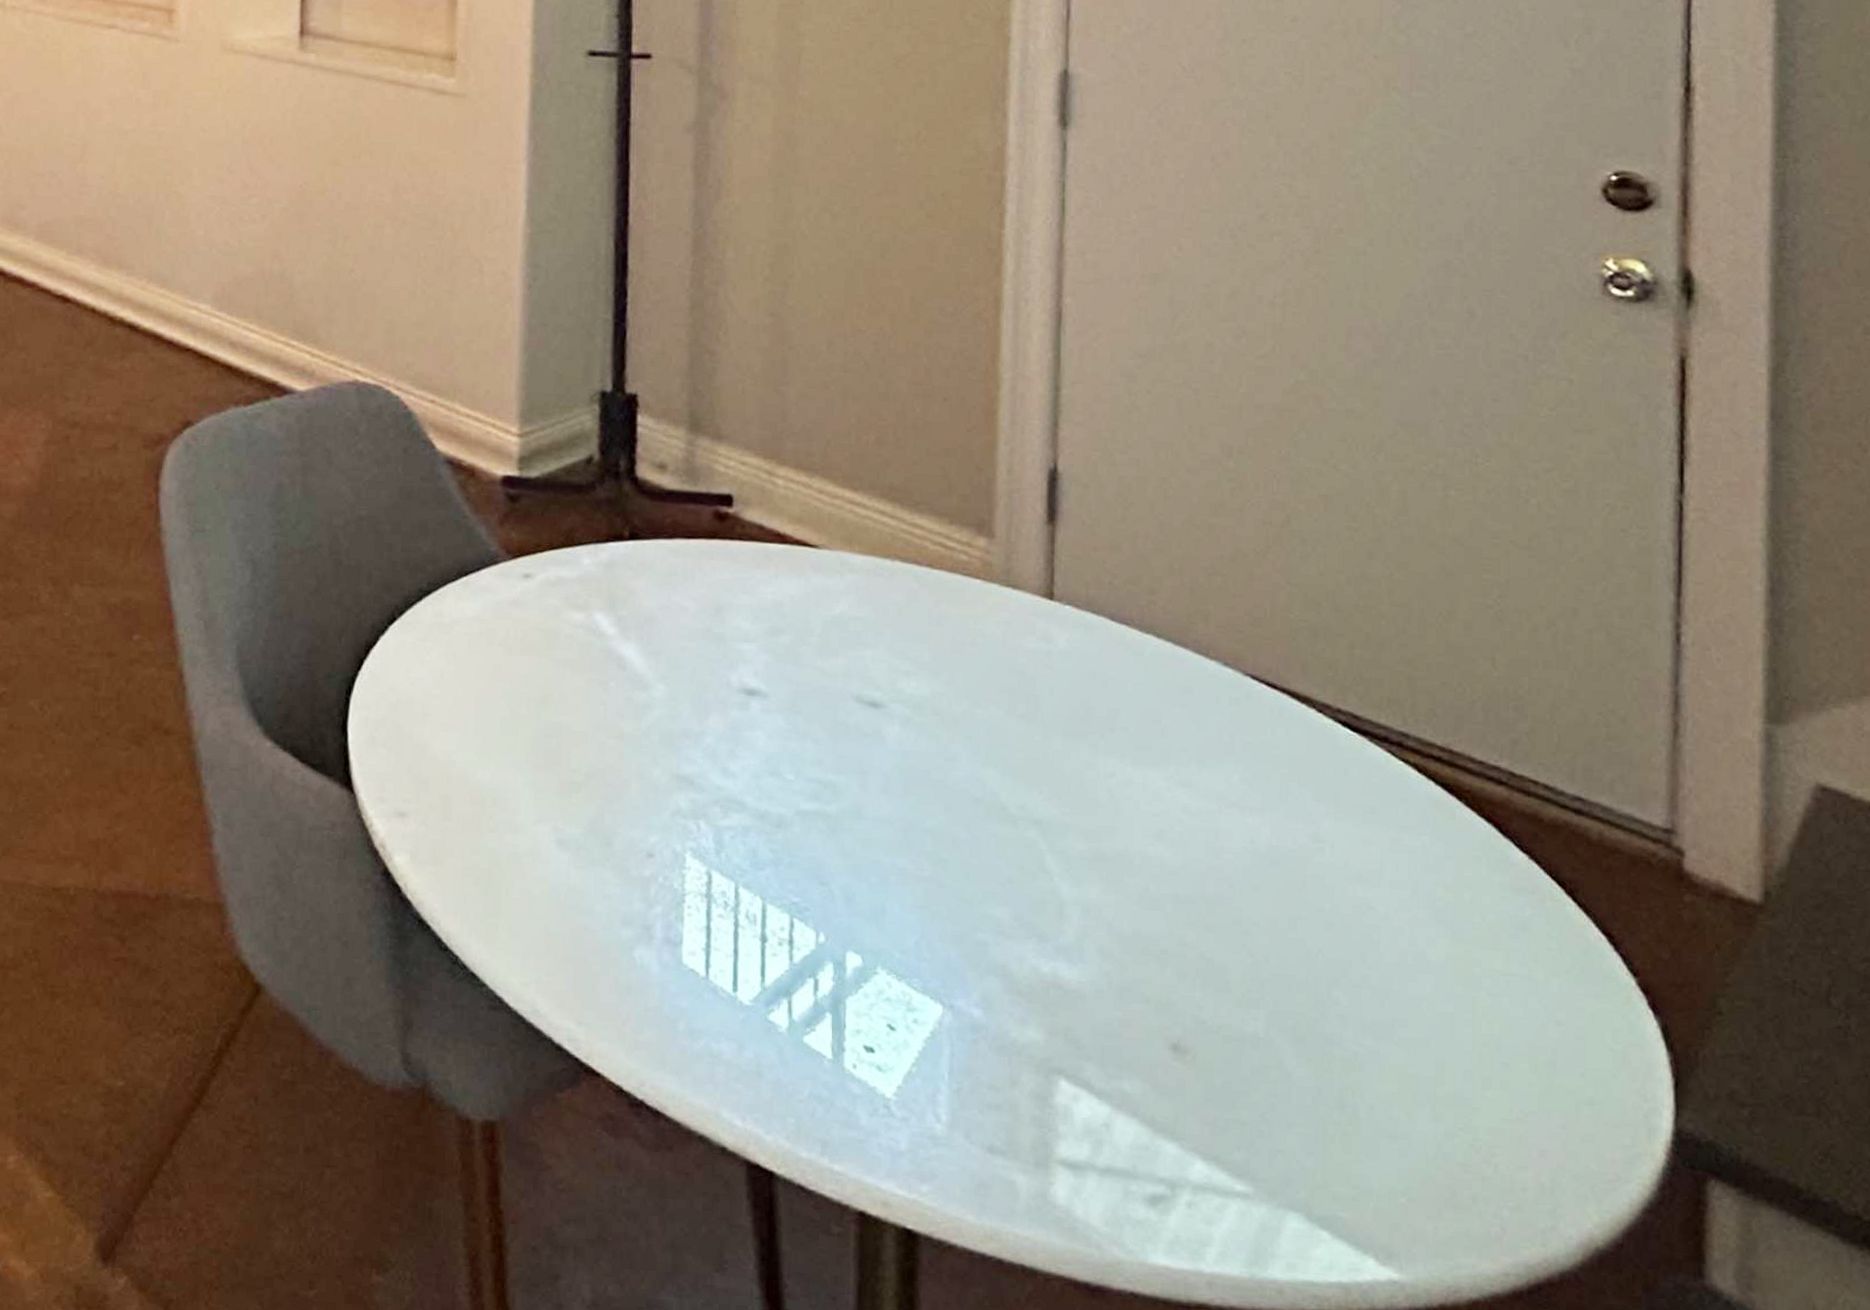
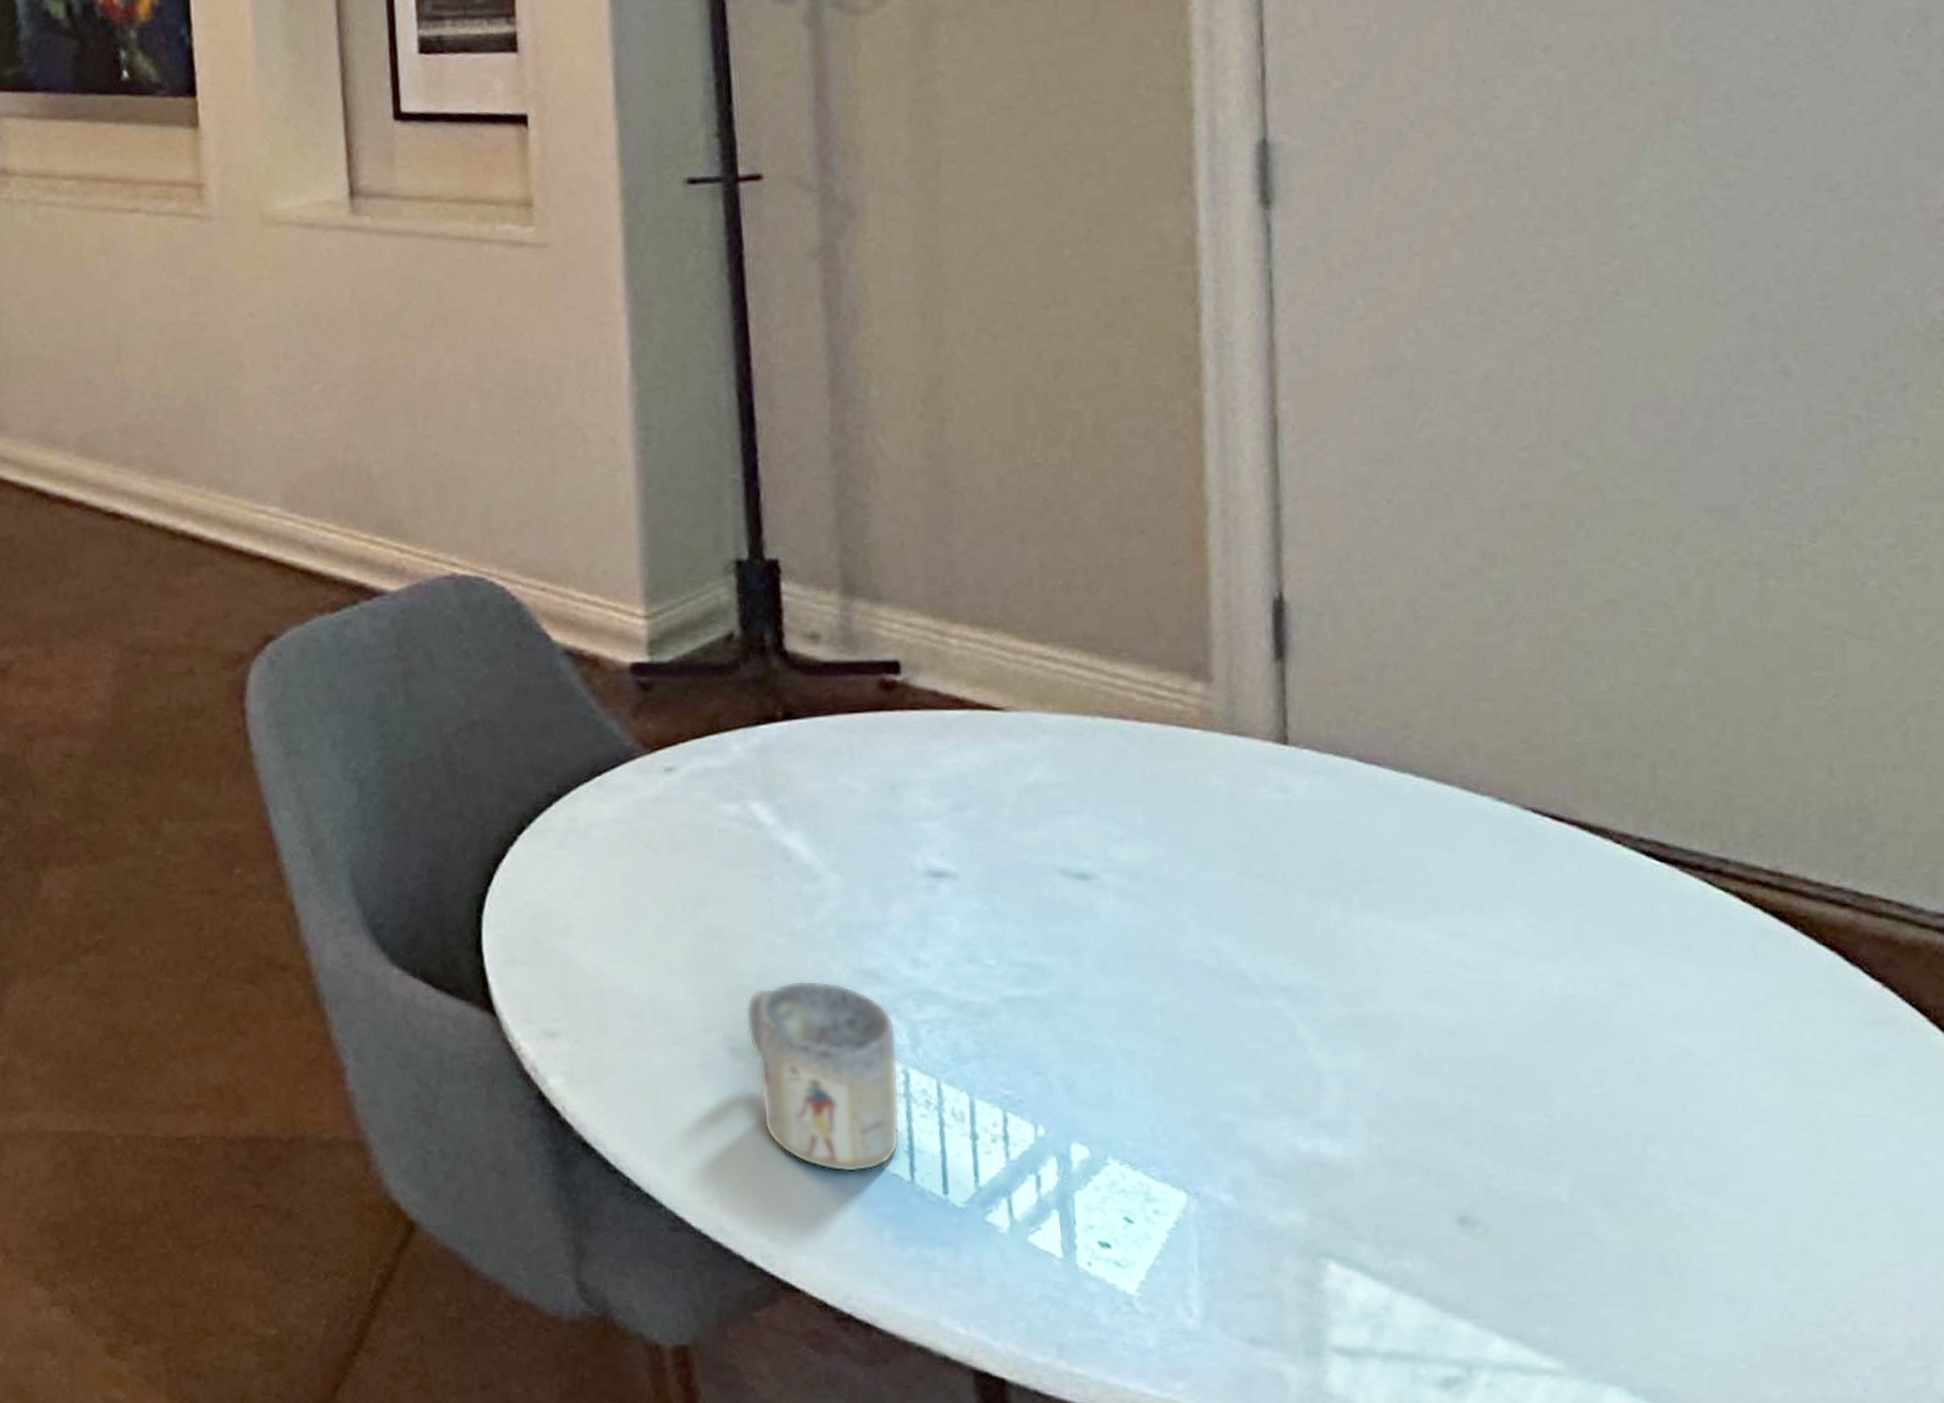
mug: none [573,780,704,965] -> present [745,980,901,1173]

